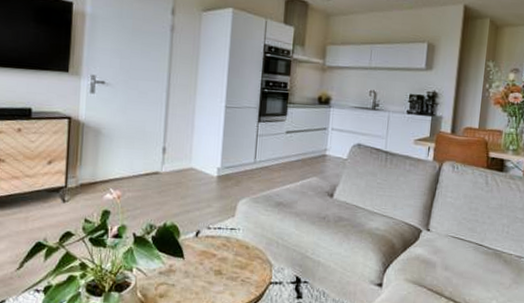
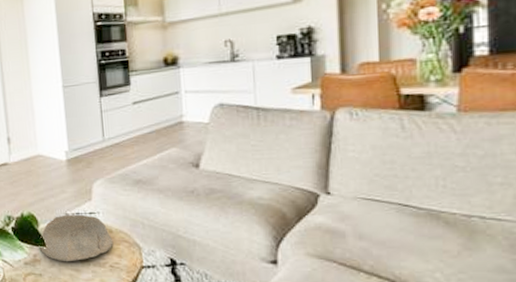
bowl: none [176,228,248,274] -> present [39,214,114,262]

